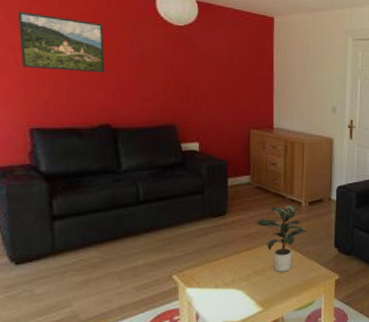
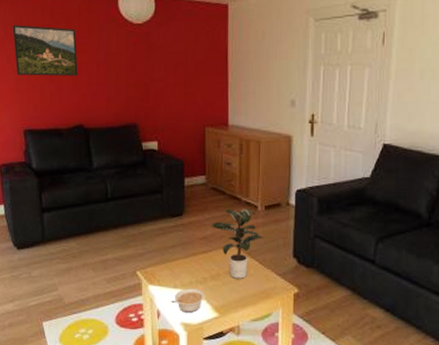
legume: none [212,286,249,312] -> present [171,288,205,314]

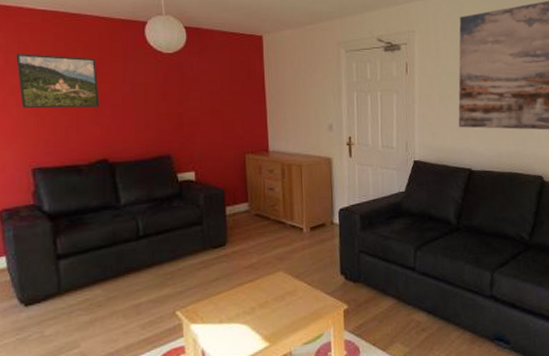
legume: present [171,288,205,314] -> none [217,320,254,348]
potted plant: present [211,209,264,279] -> none [257,232,311,304]

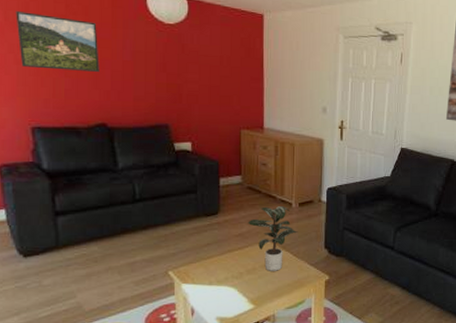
potted plant: none [257,232,311,304] -> present [247,206,298,271]

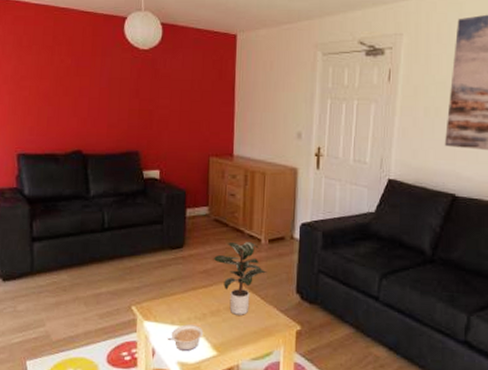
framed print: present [15,11,100,72] -> none [11,45,79,99]
legume: none [206,283,241,308] -> present [168,324,204,352]

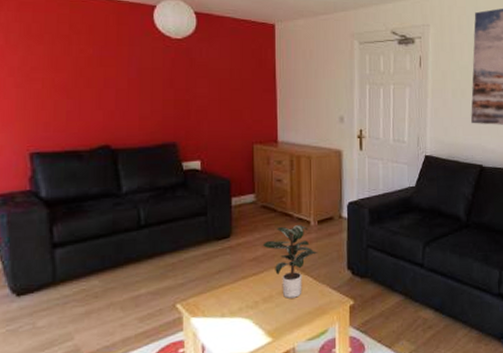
legume: present [168,324,204,352] -> none [218,314,257,343]

